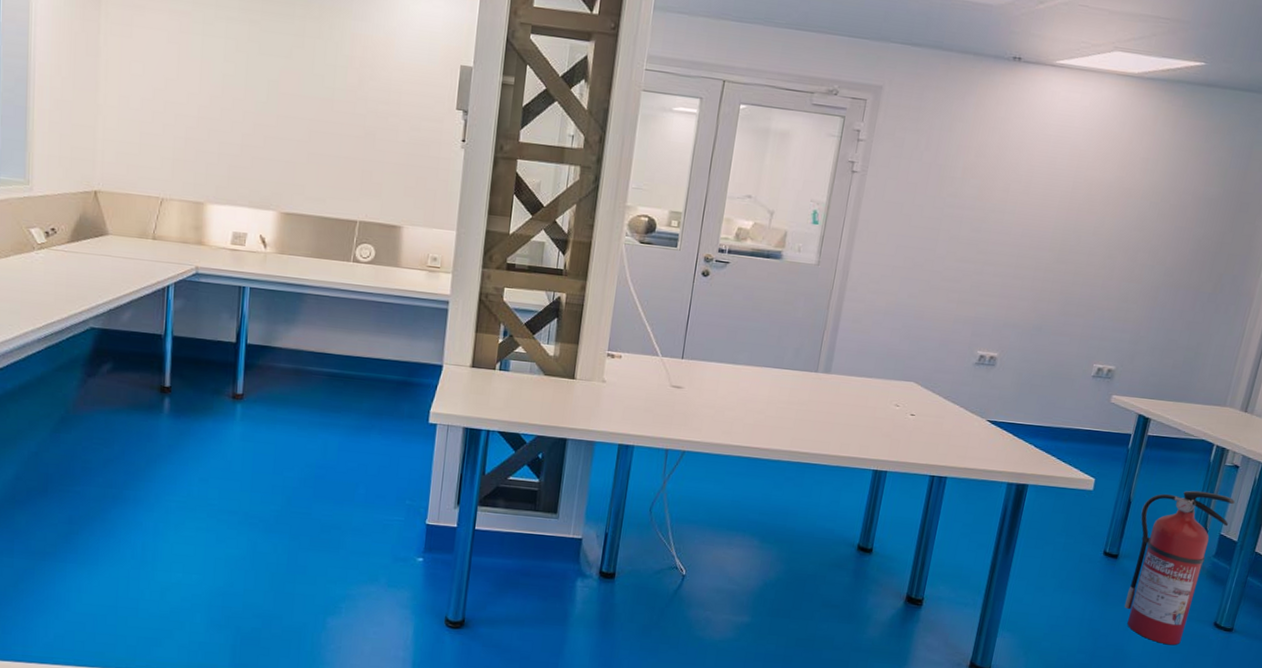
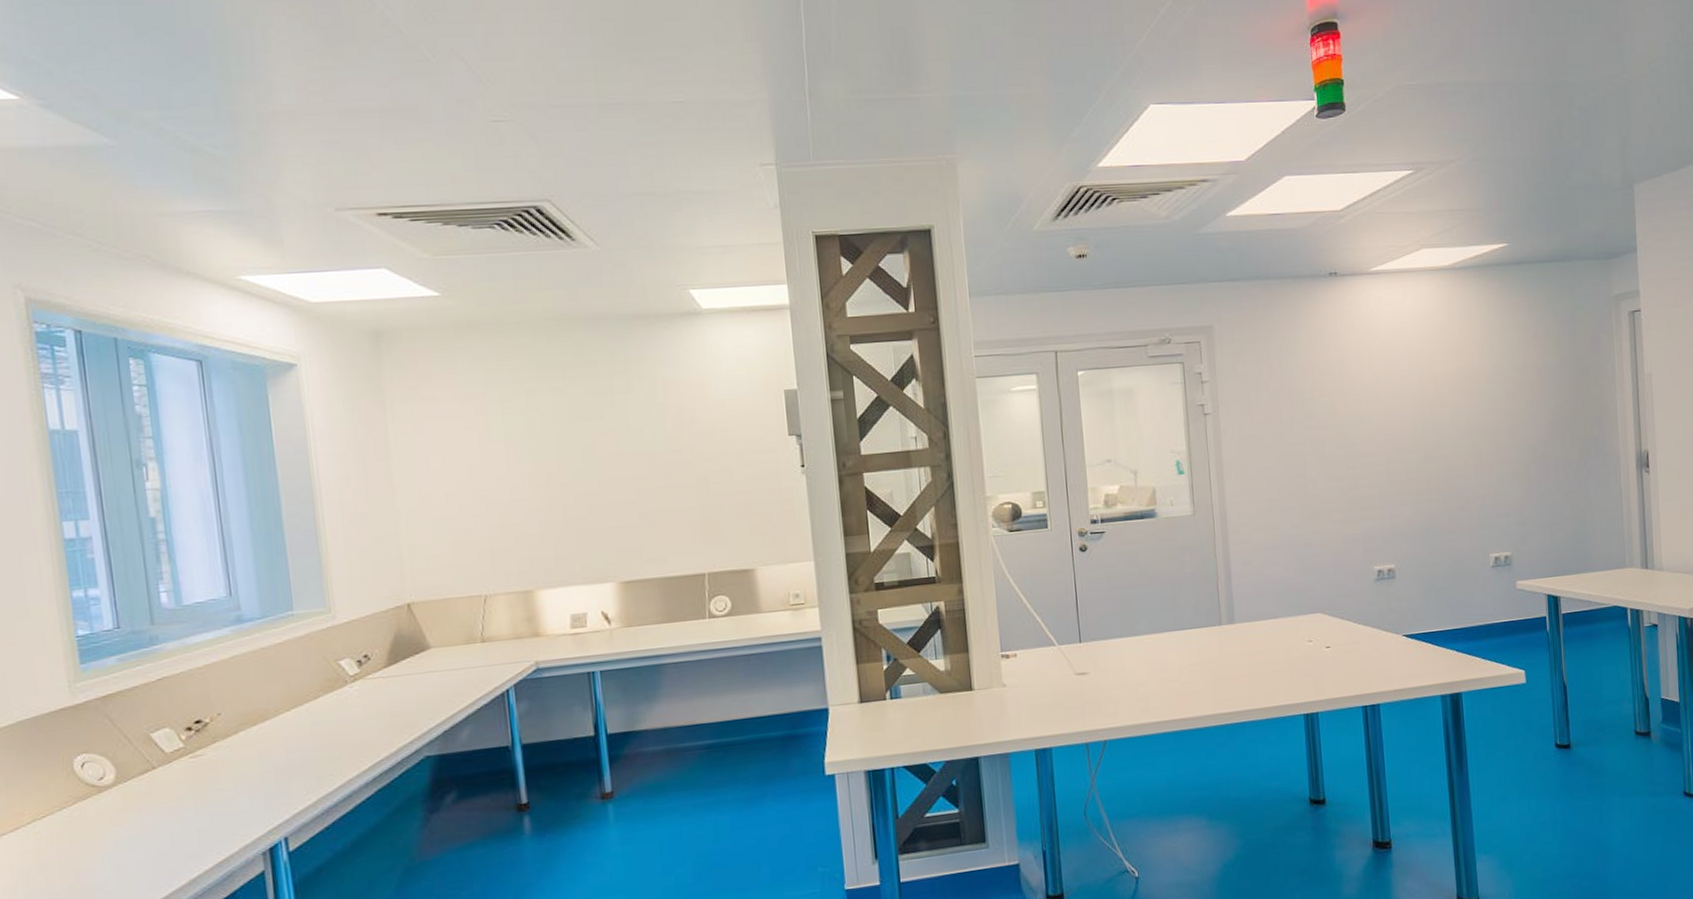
fire extinguisher: present [1124,490,1236,646] -> none [1578,657,1666,828]

